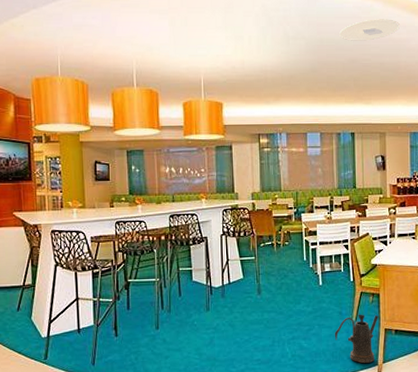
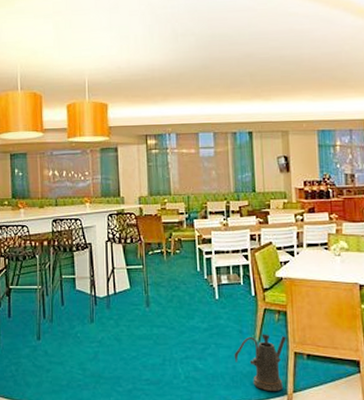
ceiling light: present [339,19,401,41] -> none [233,9,302,35]

